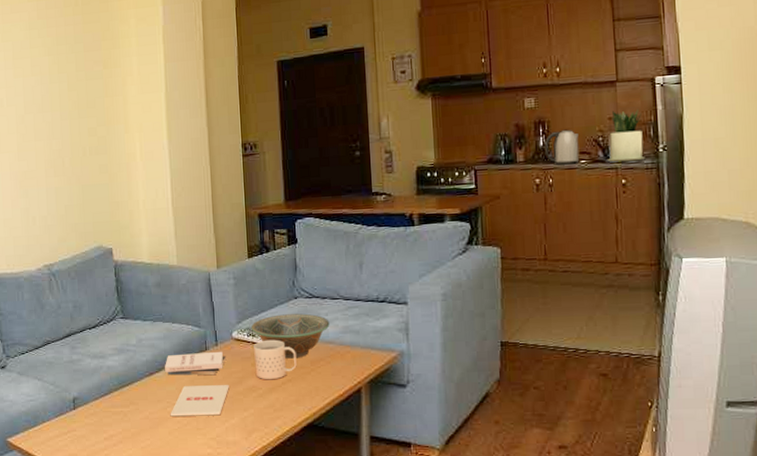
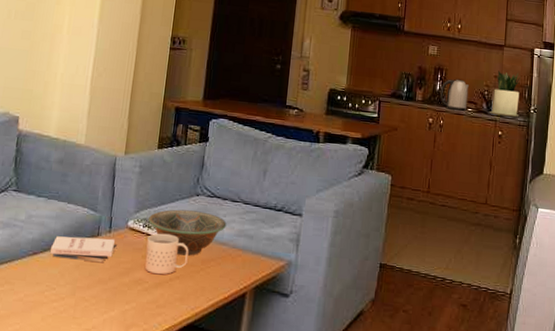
magazine: present [170,385,229,417] -> none [46,271,115,306]

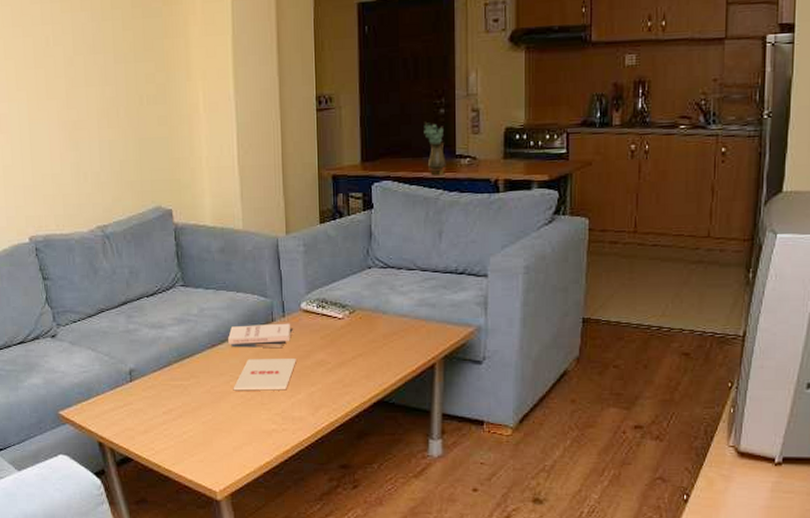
magazine: none [46,271,115,306] -> present [233,359,296,391]
mug: present [144,233,189,275] -> none [323,311,368,354]
decorative bowl: present [147,209,227,256] -> none [320,284,405,332]
vase: none [261,73,278,122] -> present [424,121,446,176]
kettle: present [439,79,469,111] -> none [642,90,680,130]
planter: present [489,71,521,118] -> none [708,70,749,129]

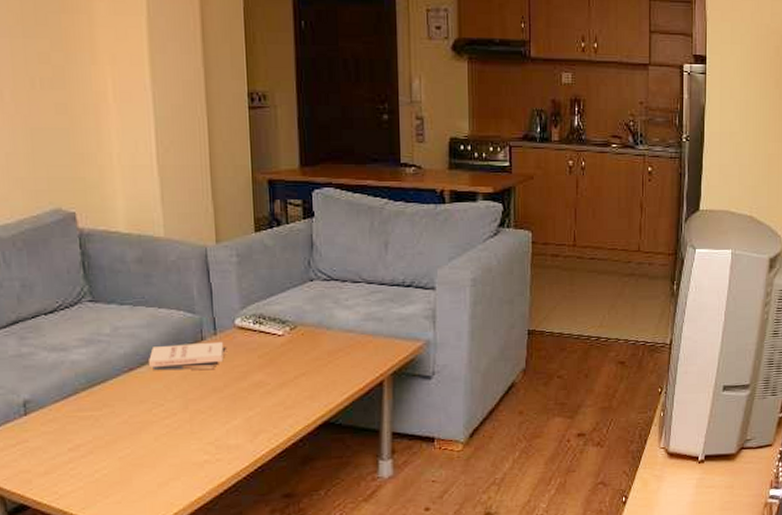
magazine: present [233,359,296,391] -> none [156,381,231,420]
vase: present [424,121,446,176] -> none [367,127,391,185]

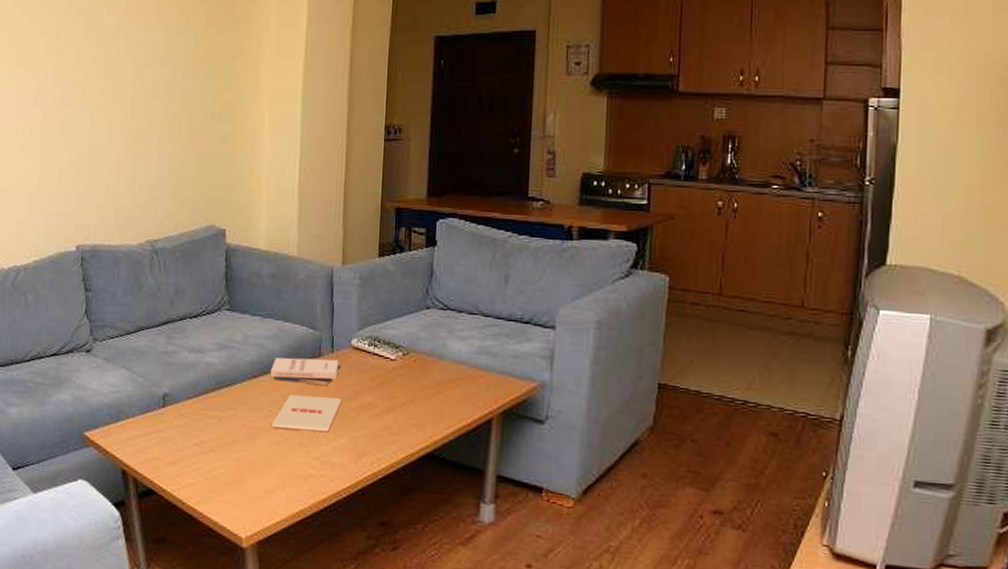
magazine: none [156,381,231,420] -> present [271,395,342,433]

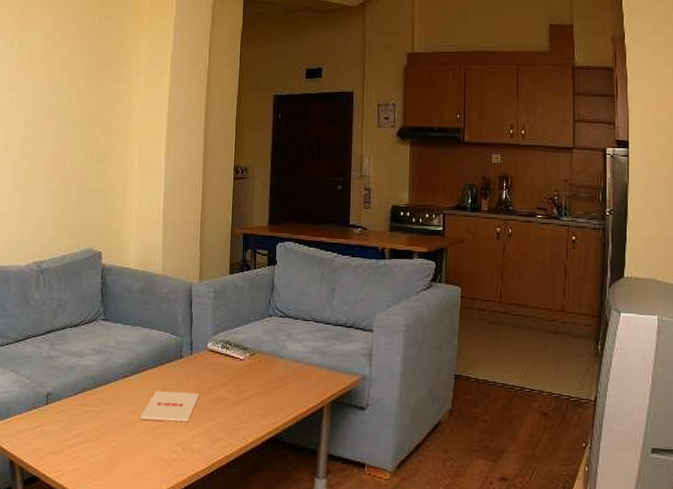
books: present [270,357,342,386] -> none [138,359,200,383]

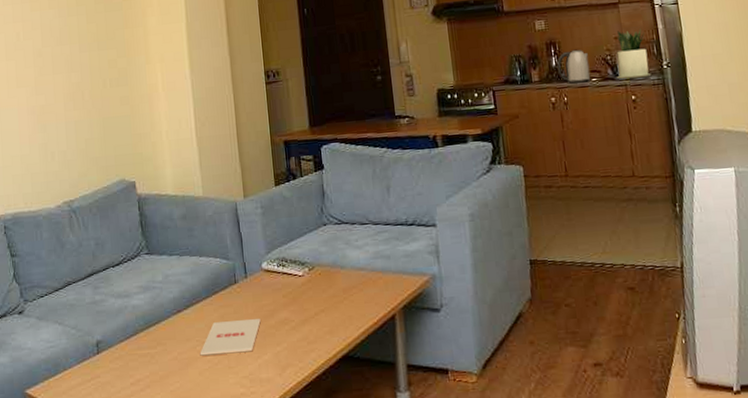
kettle: none [506,186,537,218] -> present [556,49,591,84]
planter: none [560,174,594,221] -> present [616,28,652,80]

